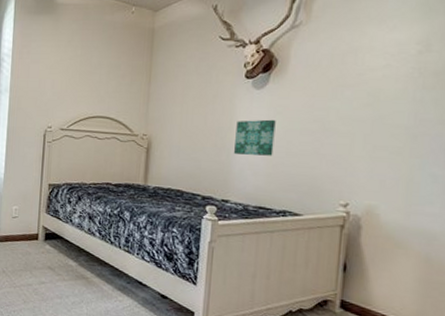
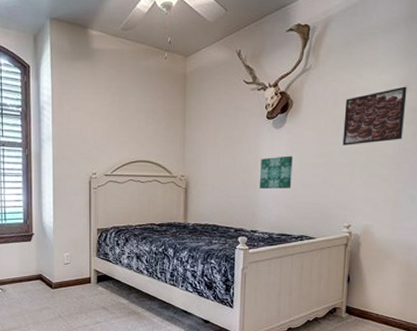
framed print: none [340,46,427,112] -> present [342,86,407,145]

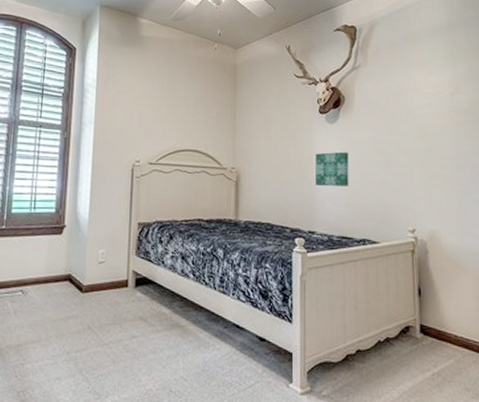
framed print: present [342,86,407,145] -> none [397,88,458,144]

